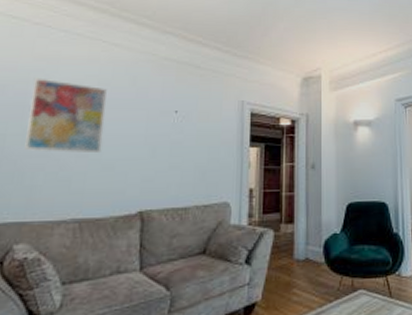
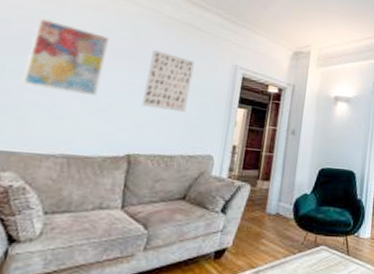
wall art: none [148,96,198,159] -> present [141,50,195,113]

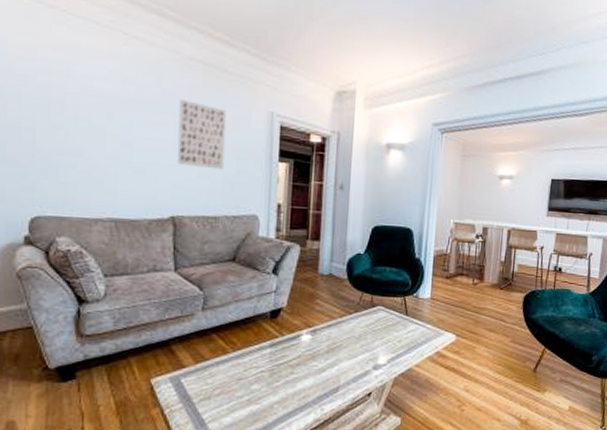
wall art: present [22,17,109,95] -> none [54,69,132,155]

